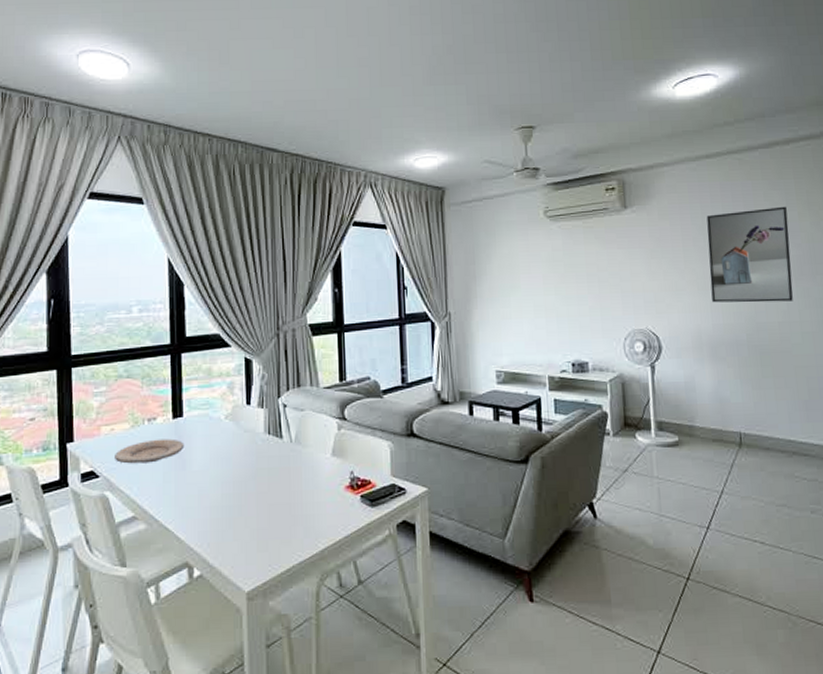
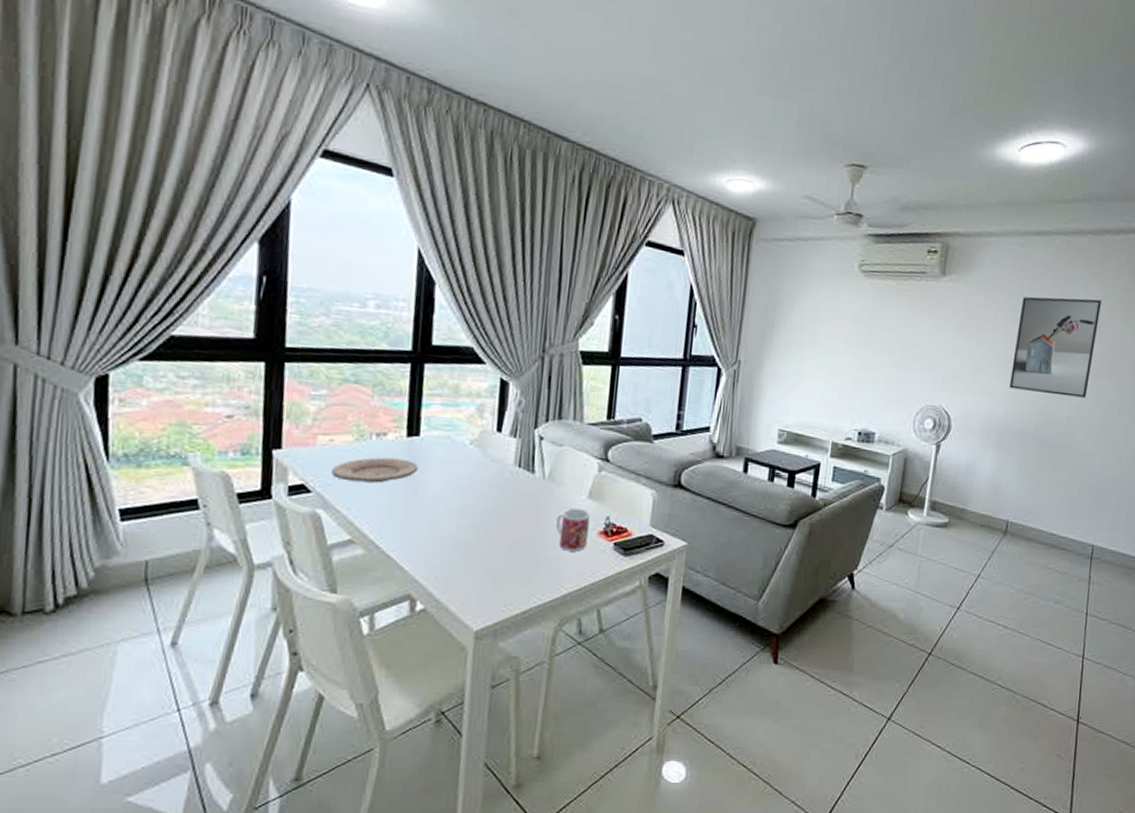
mug: none [307,466,336,508] -> present [556,508,590,552]

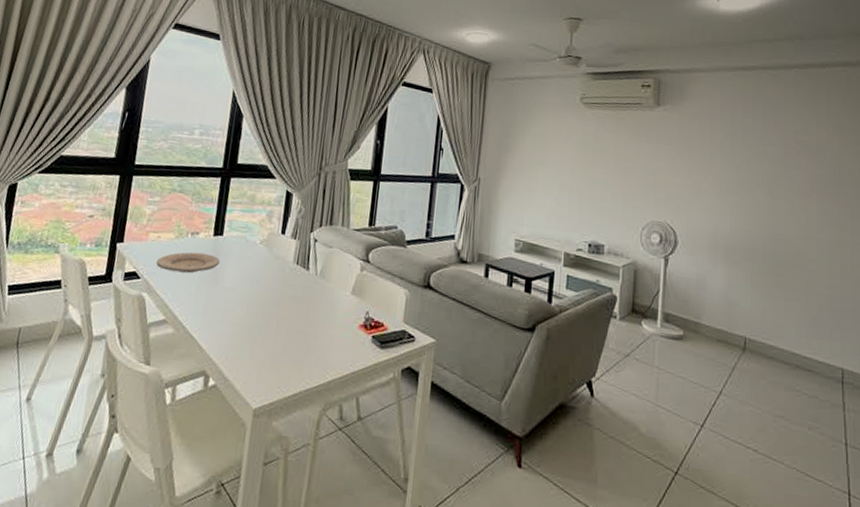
mug: present [556,508,590,552] -> none [324,302,353,342]
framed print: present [1009,296,1101,398] -> none [732,123,816,218]

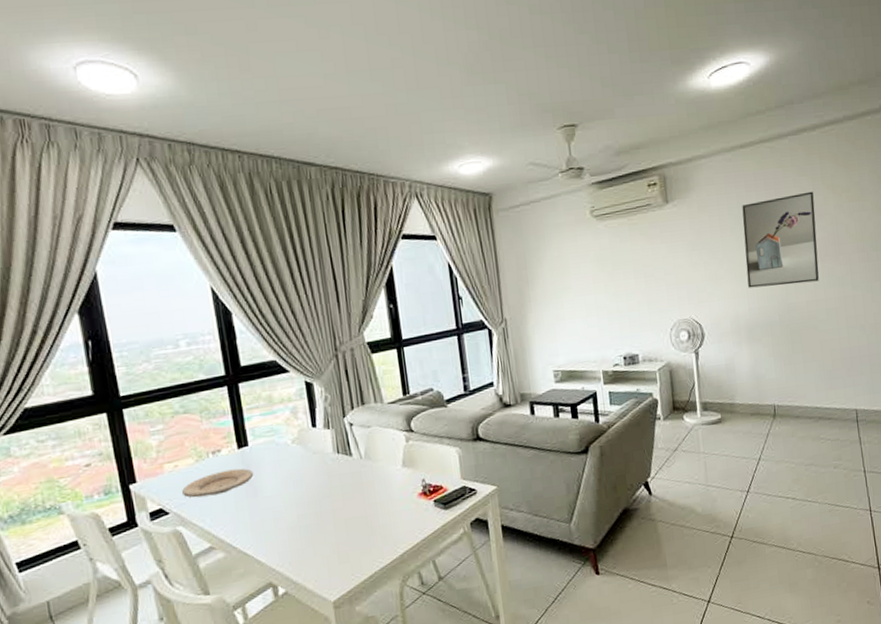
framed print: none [732,123,816,218] -> present [742,191,819,288]

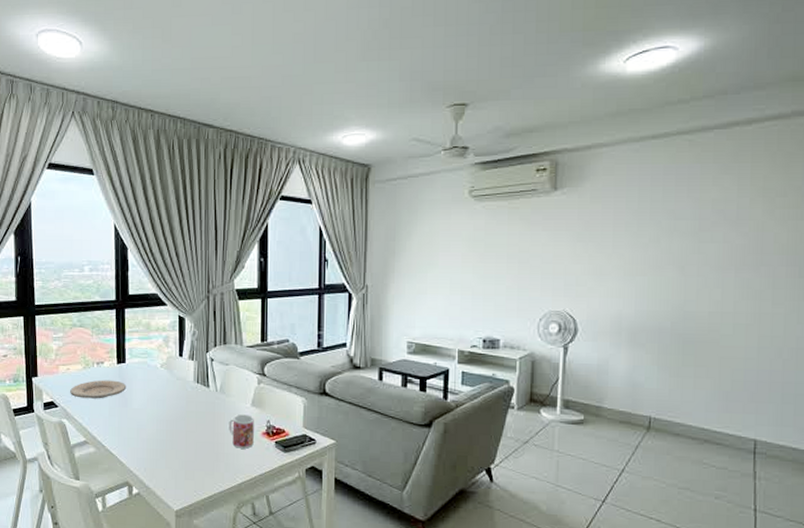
mug: none [380,477,411,517] -> present [229,414,254,449]
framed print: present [742,191,819,288] -> none [638,192,737,292]

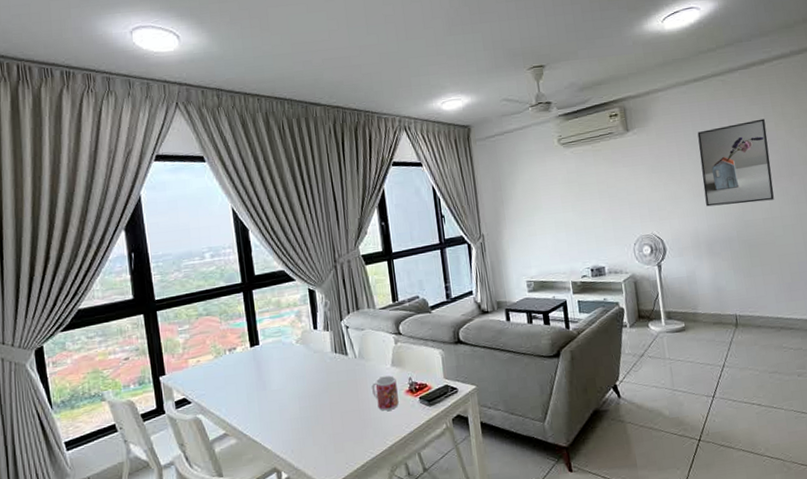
plate: present [70,380,127,399] -> none [203,364,263,390]
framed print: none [638,192,737,292] -> present [697,118,774,207]

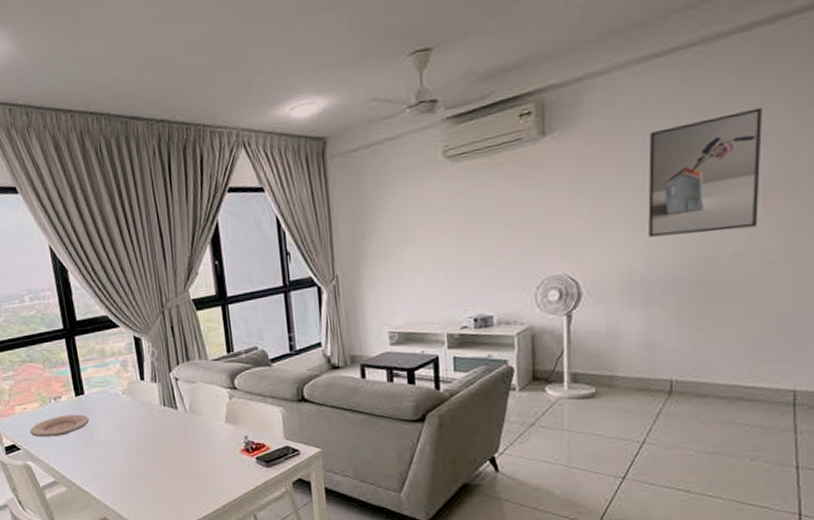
plate: none [203,364,263,390] -> present [30,414,90,438]
mug: present [372,375,399,411] -> none [203,433,233,469]

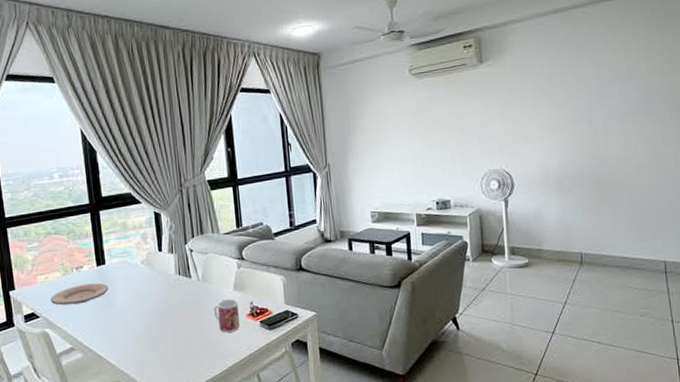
mug: none [203,433,233,469] -> present [214,299,240,333]
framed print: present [648,107,762,238] -> none [554,53,630,143]

